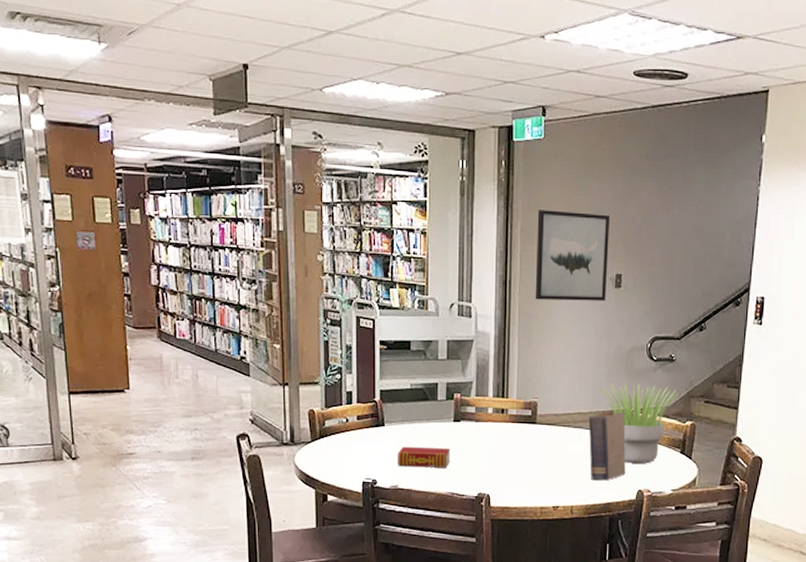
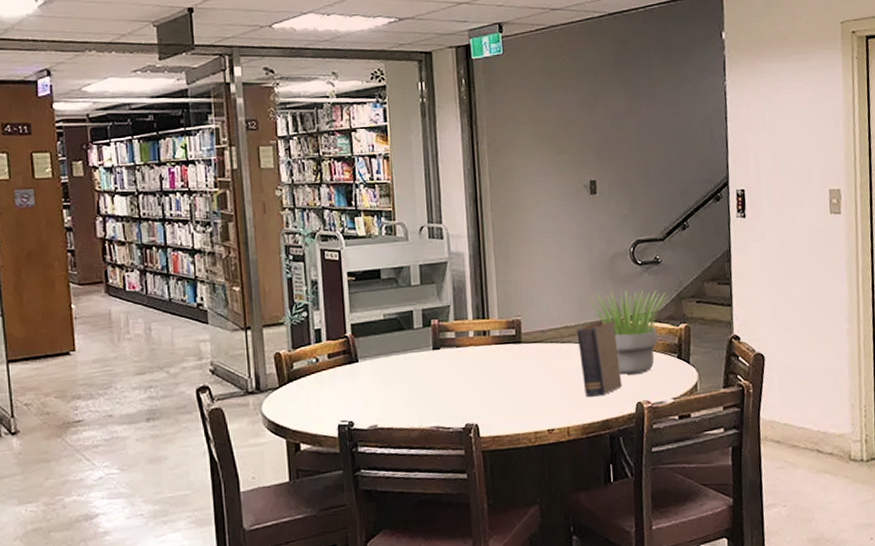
book: present [397,446,451,468] -> none [374,379,433,404]
wall art: present [535,210,609,301] -> none [503,122,582,214]

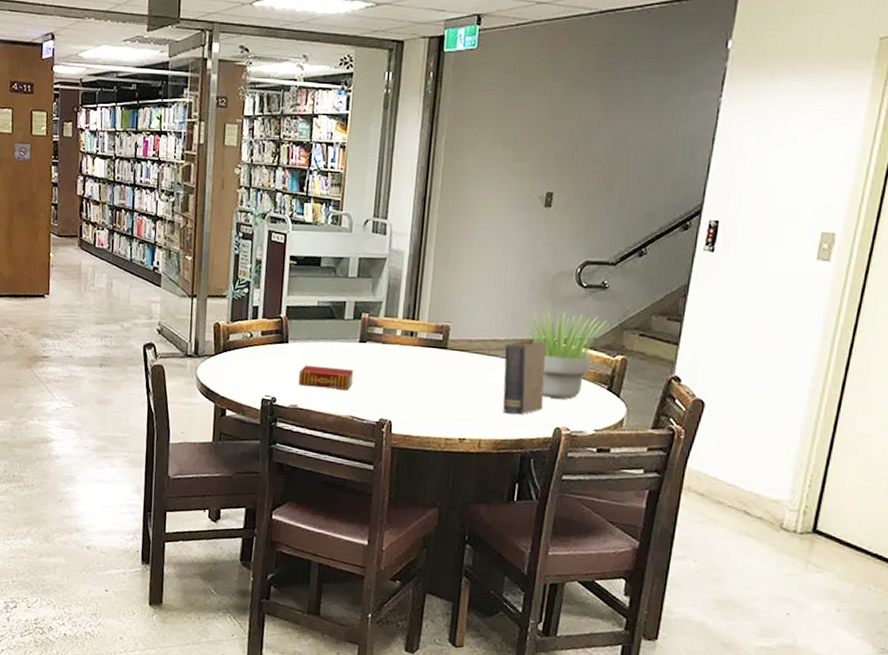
book: none [374,379,433,404] -> present [298,365,354,390]

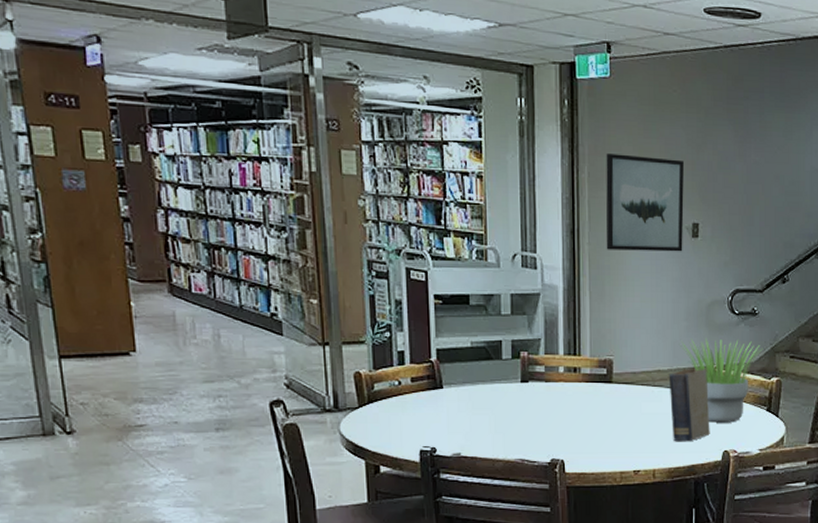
book: present [298,365,354,390] -> none [458,410,519,433]
wall art: none [455,123,544,221] -> present [606,153,684,252]

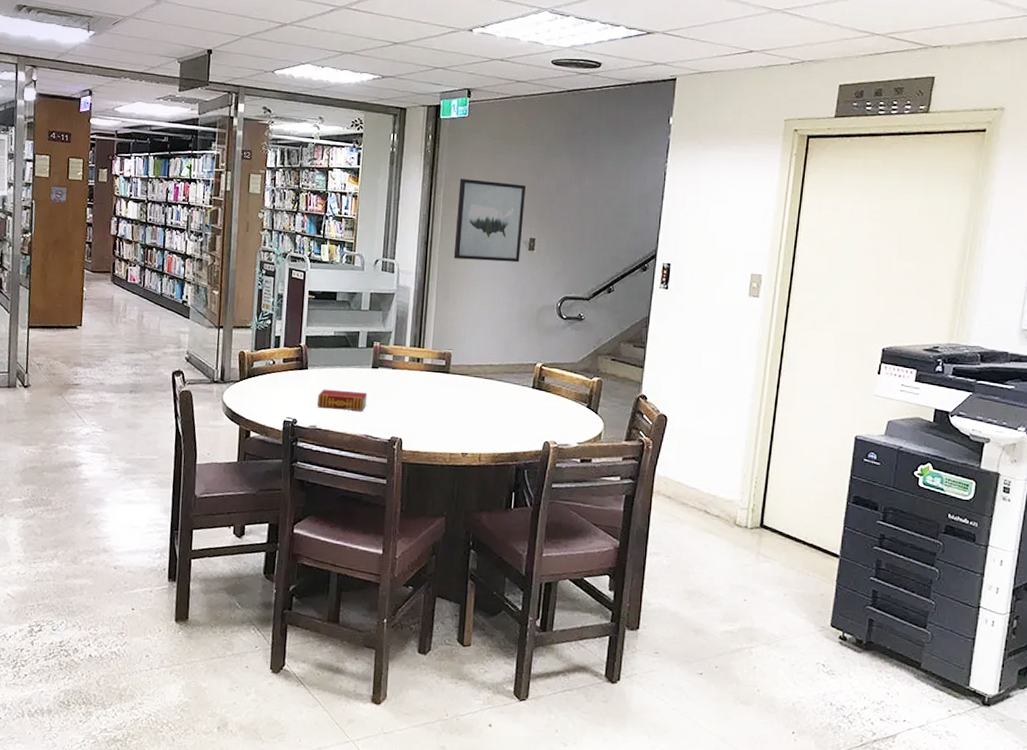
book: none [458,410,519,433] -> present [317,389,368,411]
book: present [669,367,710,442] -> none [499,364,534,431]
potted plant: present [680,338,763,423] -> none [511,338,587,416]

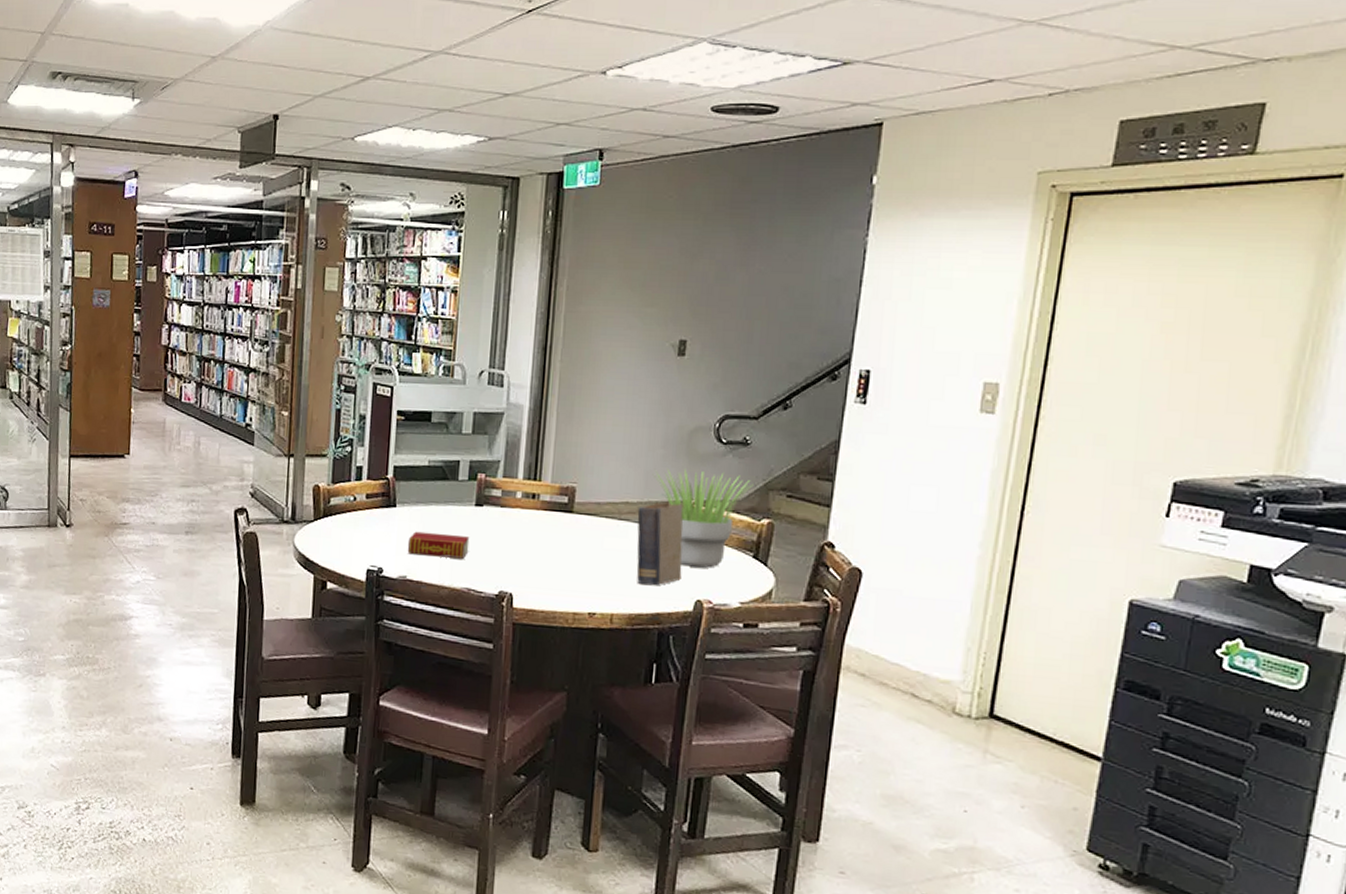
wall art: present [453,179,526,263] -> none [579,265,674,372]
book: none [499,364,534,431] -> present [636,501,684,586]
potted plant: none [511,338,587,416] -> present [654,469,754,568]

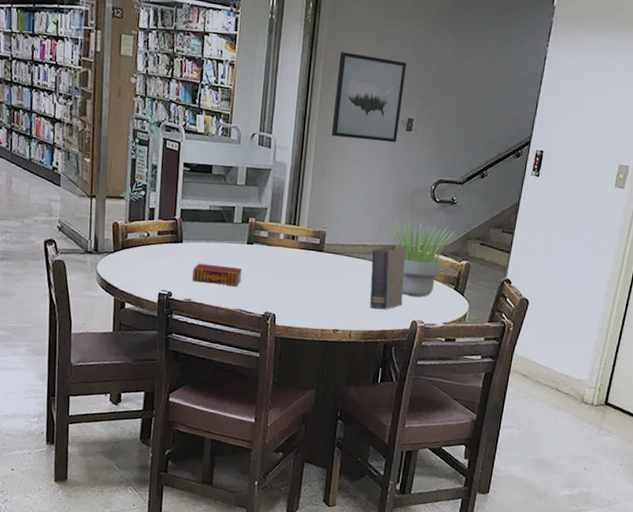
wall art: none [579,265,674,372] -> present [331,52,406,143]

